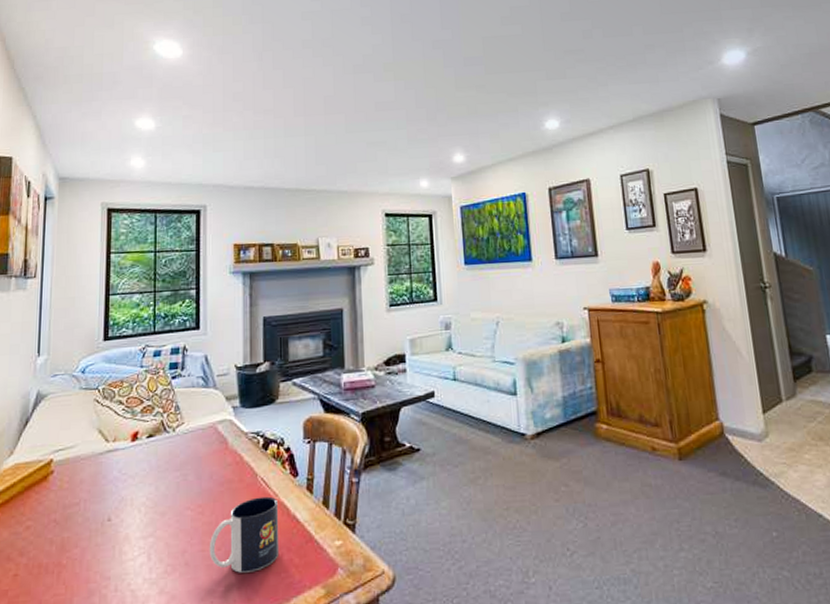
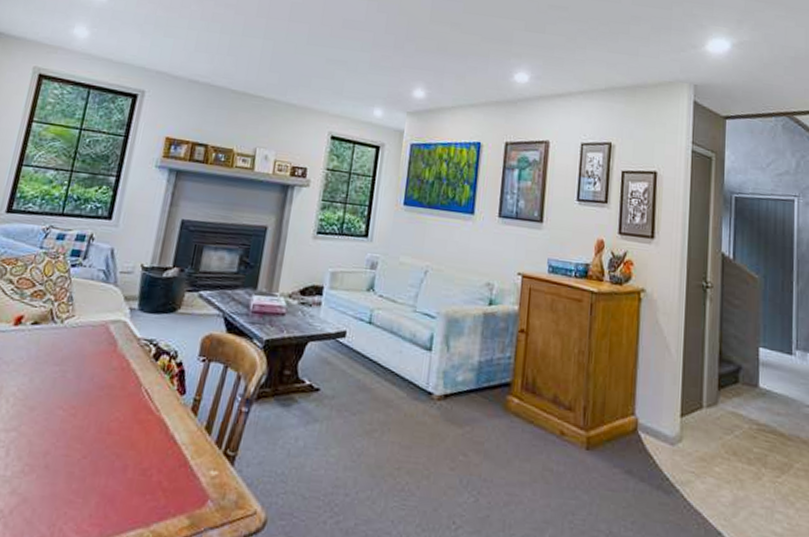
mug: present [209,496,280,573] -> none [73,408,159,488]

